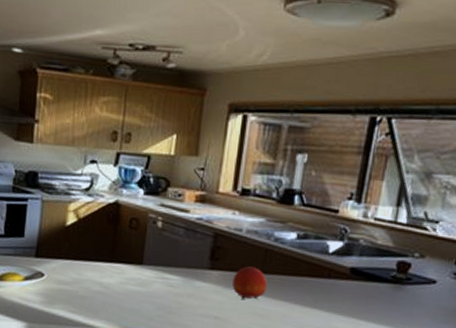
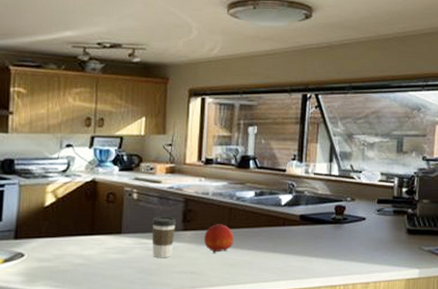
coffee cup: none [174,250,203,297] -> present [152,216,176,259]

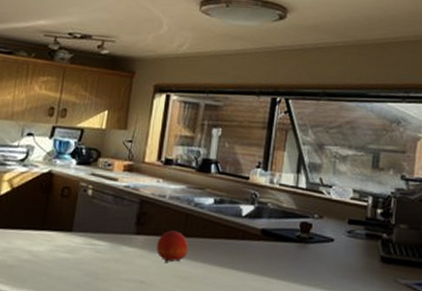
coffee cup: present [152,216,176,259] -> none [102,216,130,263]

